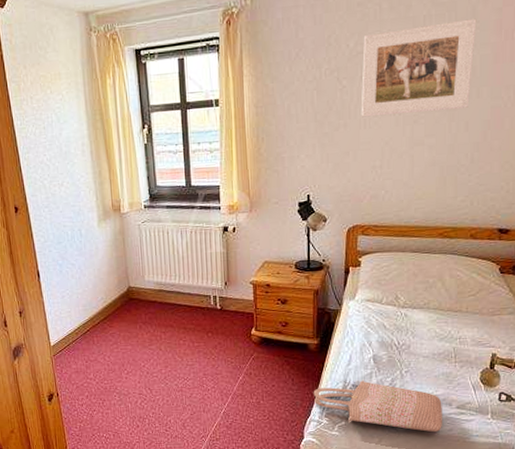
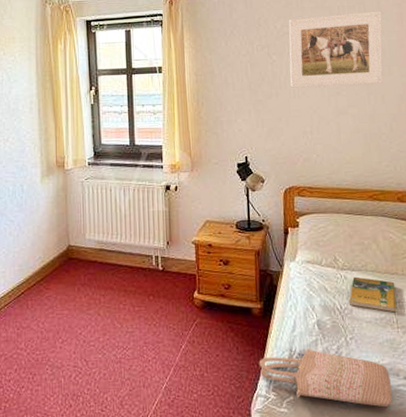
booklet: none [408,314,457,348] -> present [349,276,397,313]

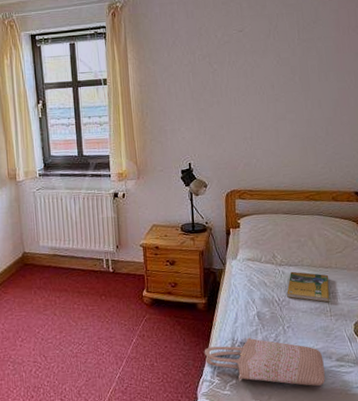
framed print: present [288,11,383,88] -> none [229,17,320,96]

